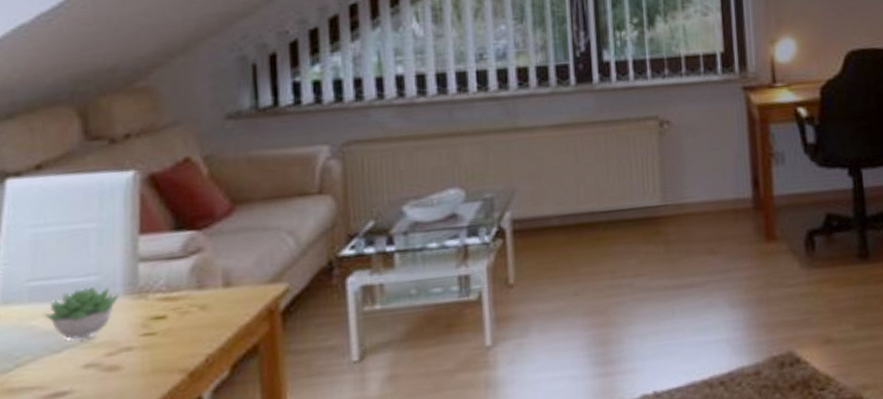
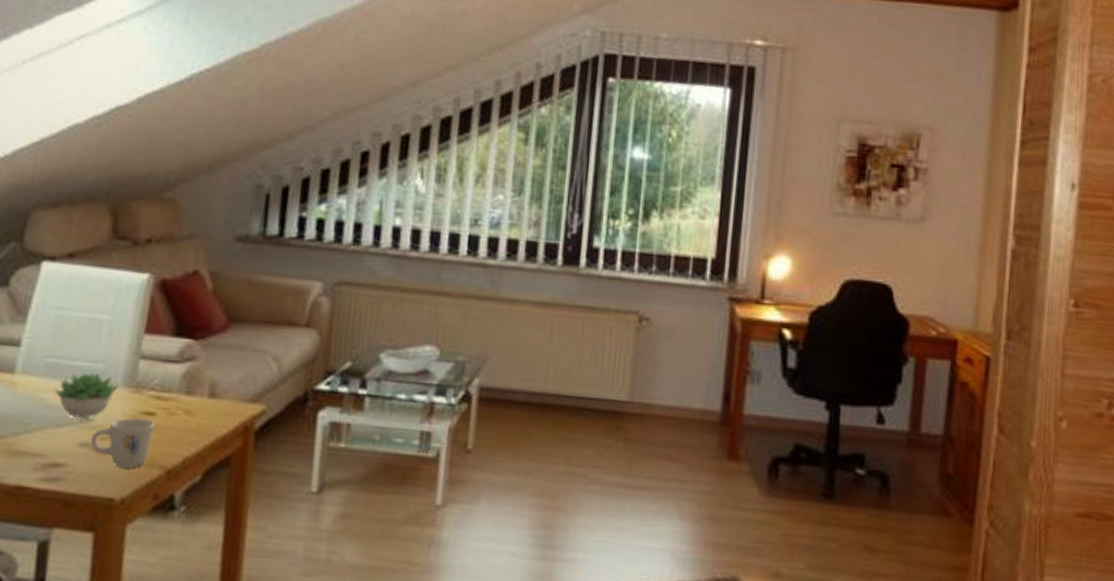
mug: none [97,323,167,381] -> present [91,418,155,468]

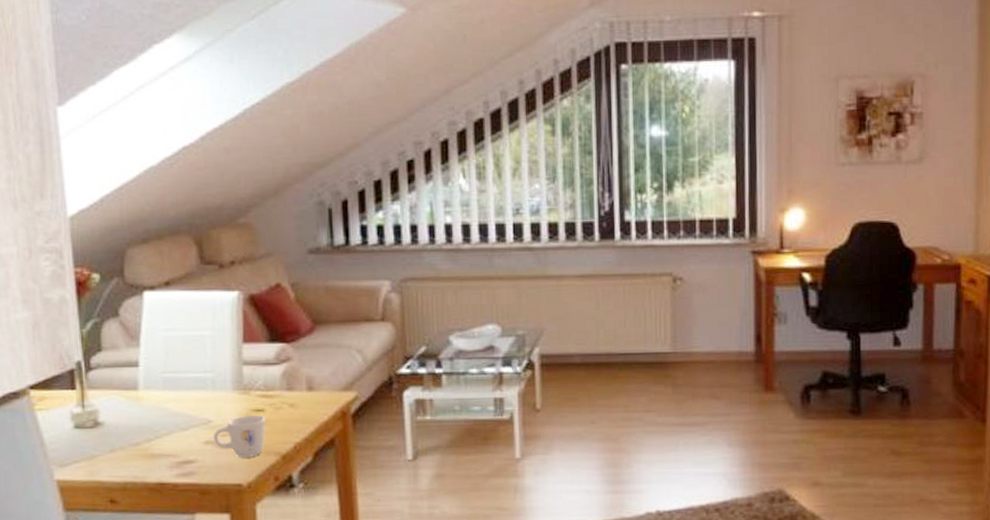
succulent plant: present [54,372,119,419] -> none [175,381,229,422]

